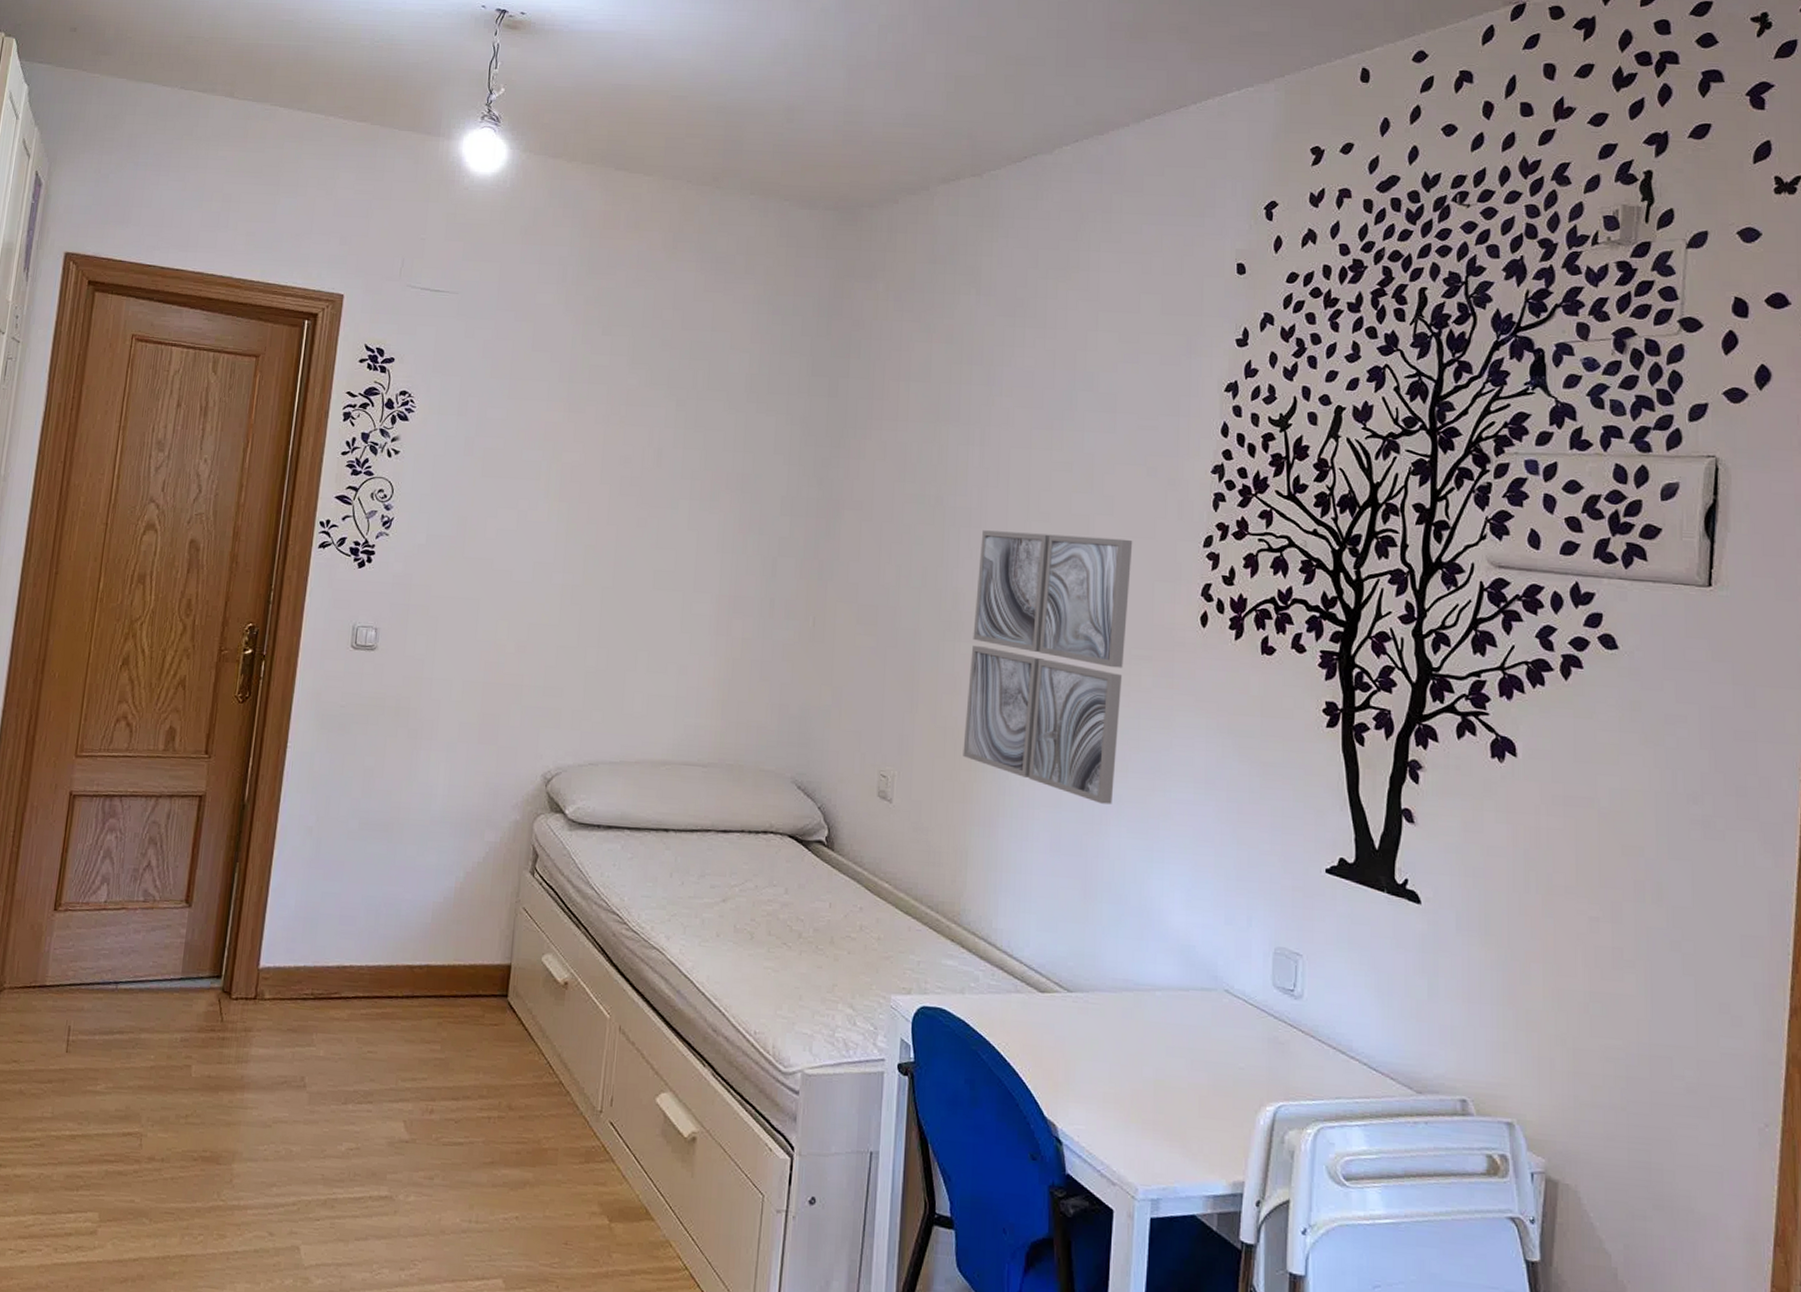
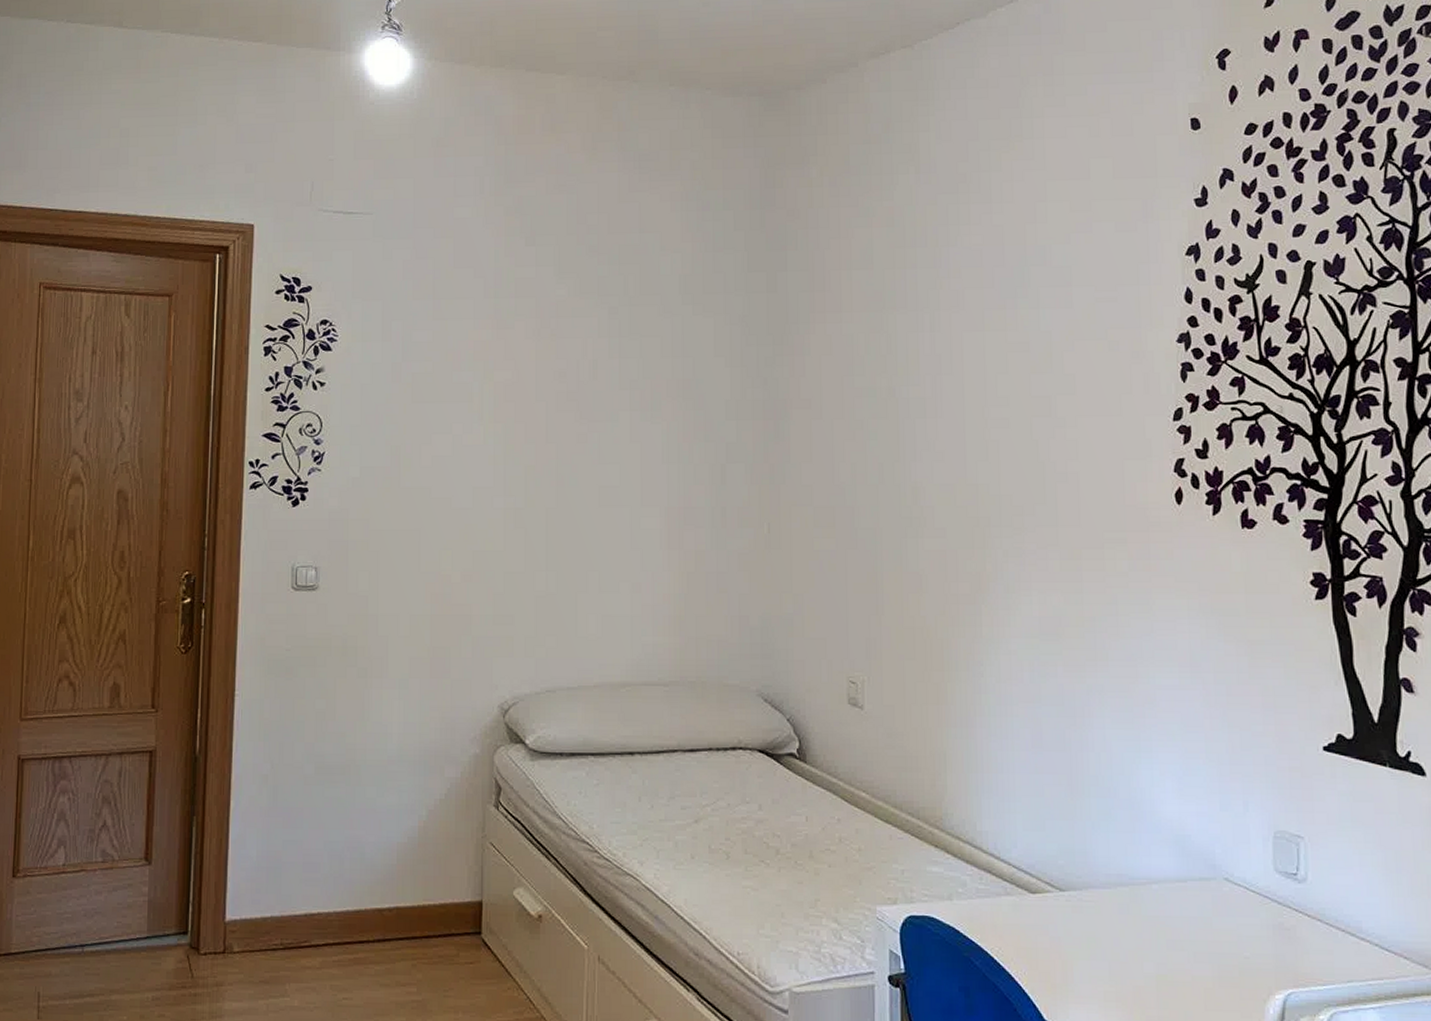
wall art: present [963,530,1133,805] -> none [933,418,1099,695]

